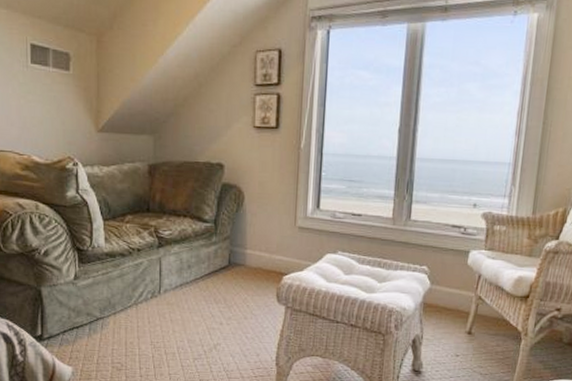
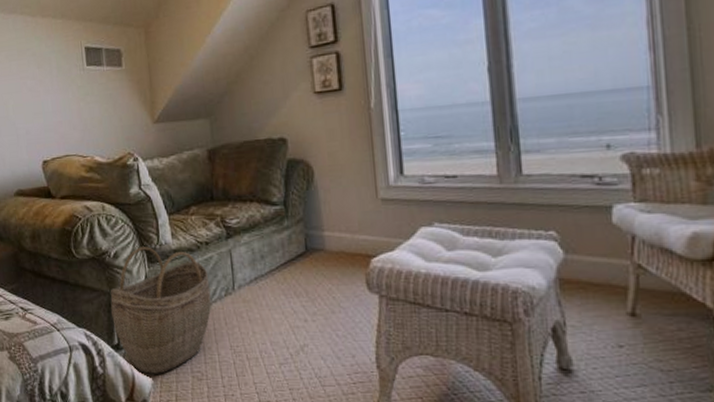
woven basket: none [37,247,137,364] -> present [110,246,212,374]

